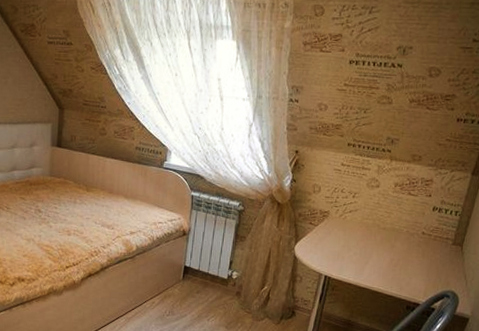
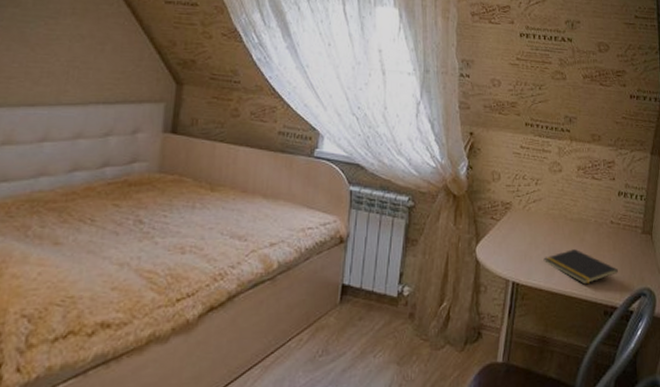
notepad: none [354,253,424,283] -> present [543,249,618,285]

